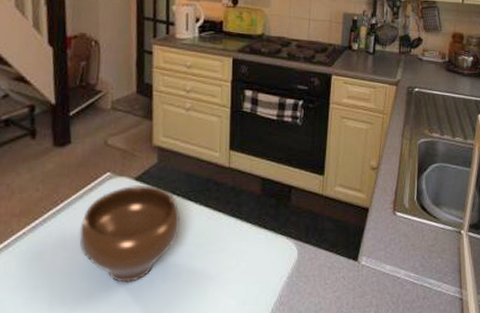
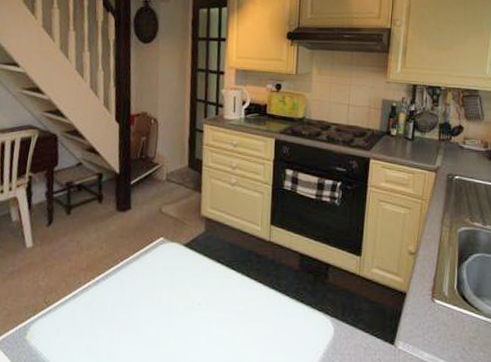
bowl: present [79,184,181,283] -> none [134,250,224,341]

